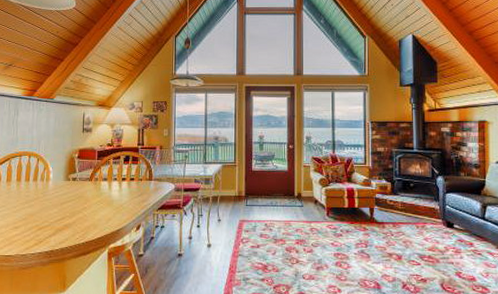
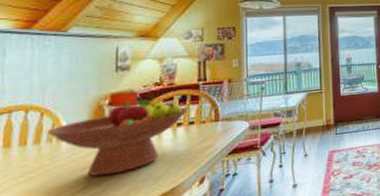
fruit bowl: none [41,153,130,212] -> present [47,95,188,177]

